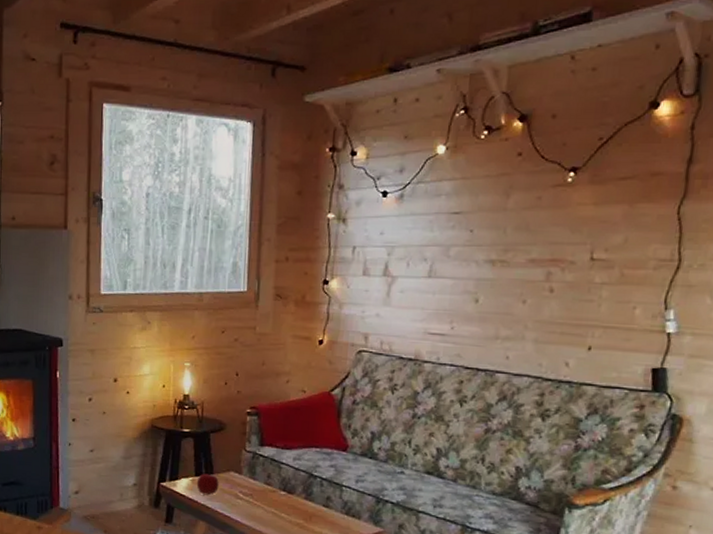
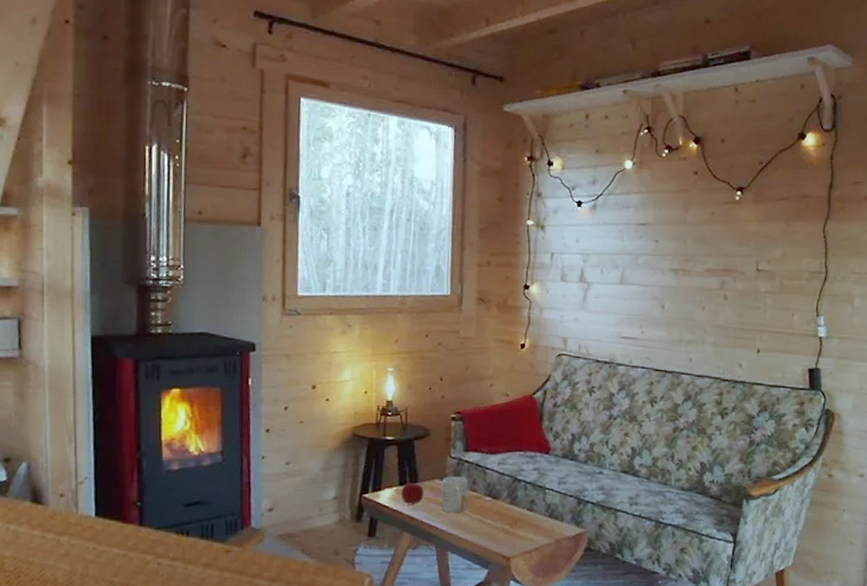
mug: none [236,469,263,505] -> present [441,476,468,513]

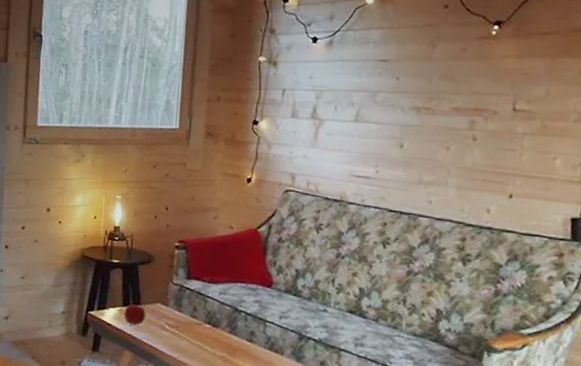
mug: present [441,476,468,513] -> none [162,301,189,337]

